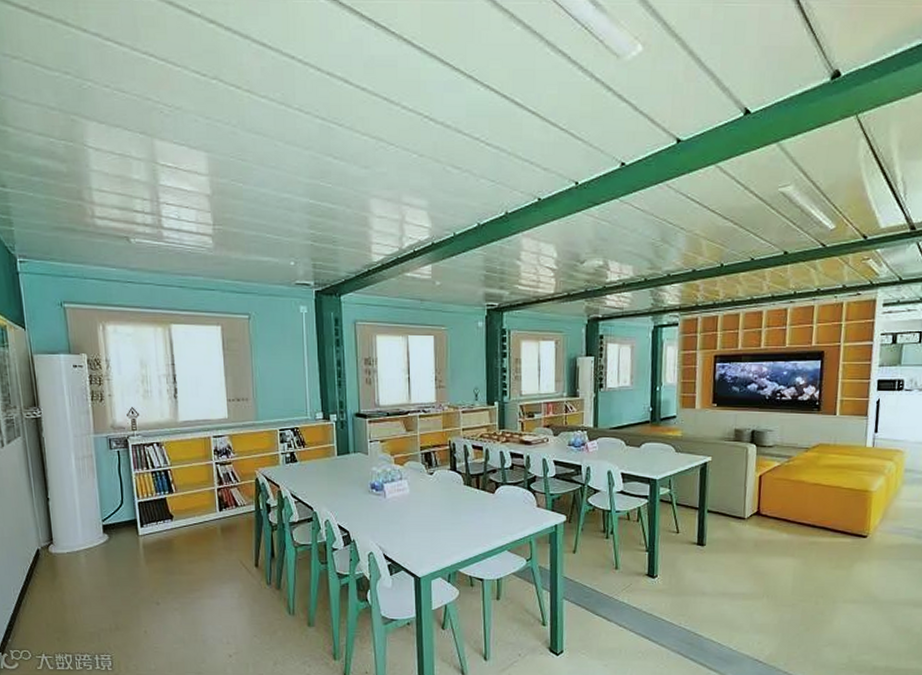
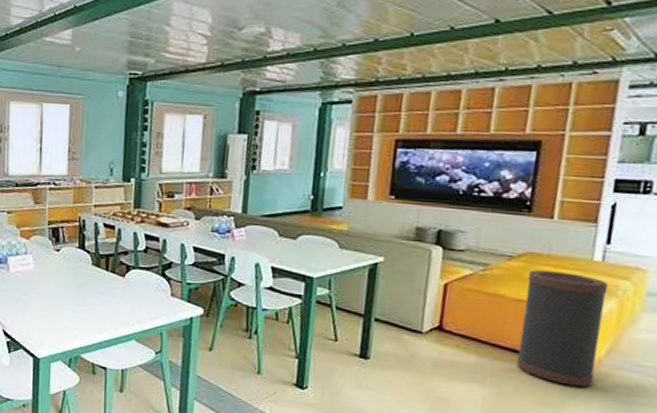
trash can: none [816,458,878,550] -> present [516,270,609,387]

